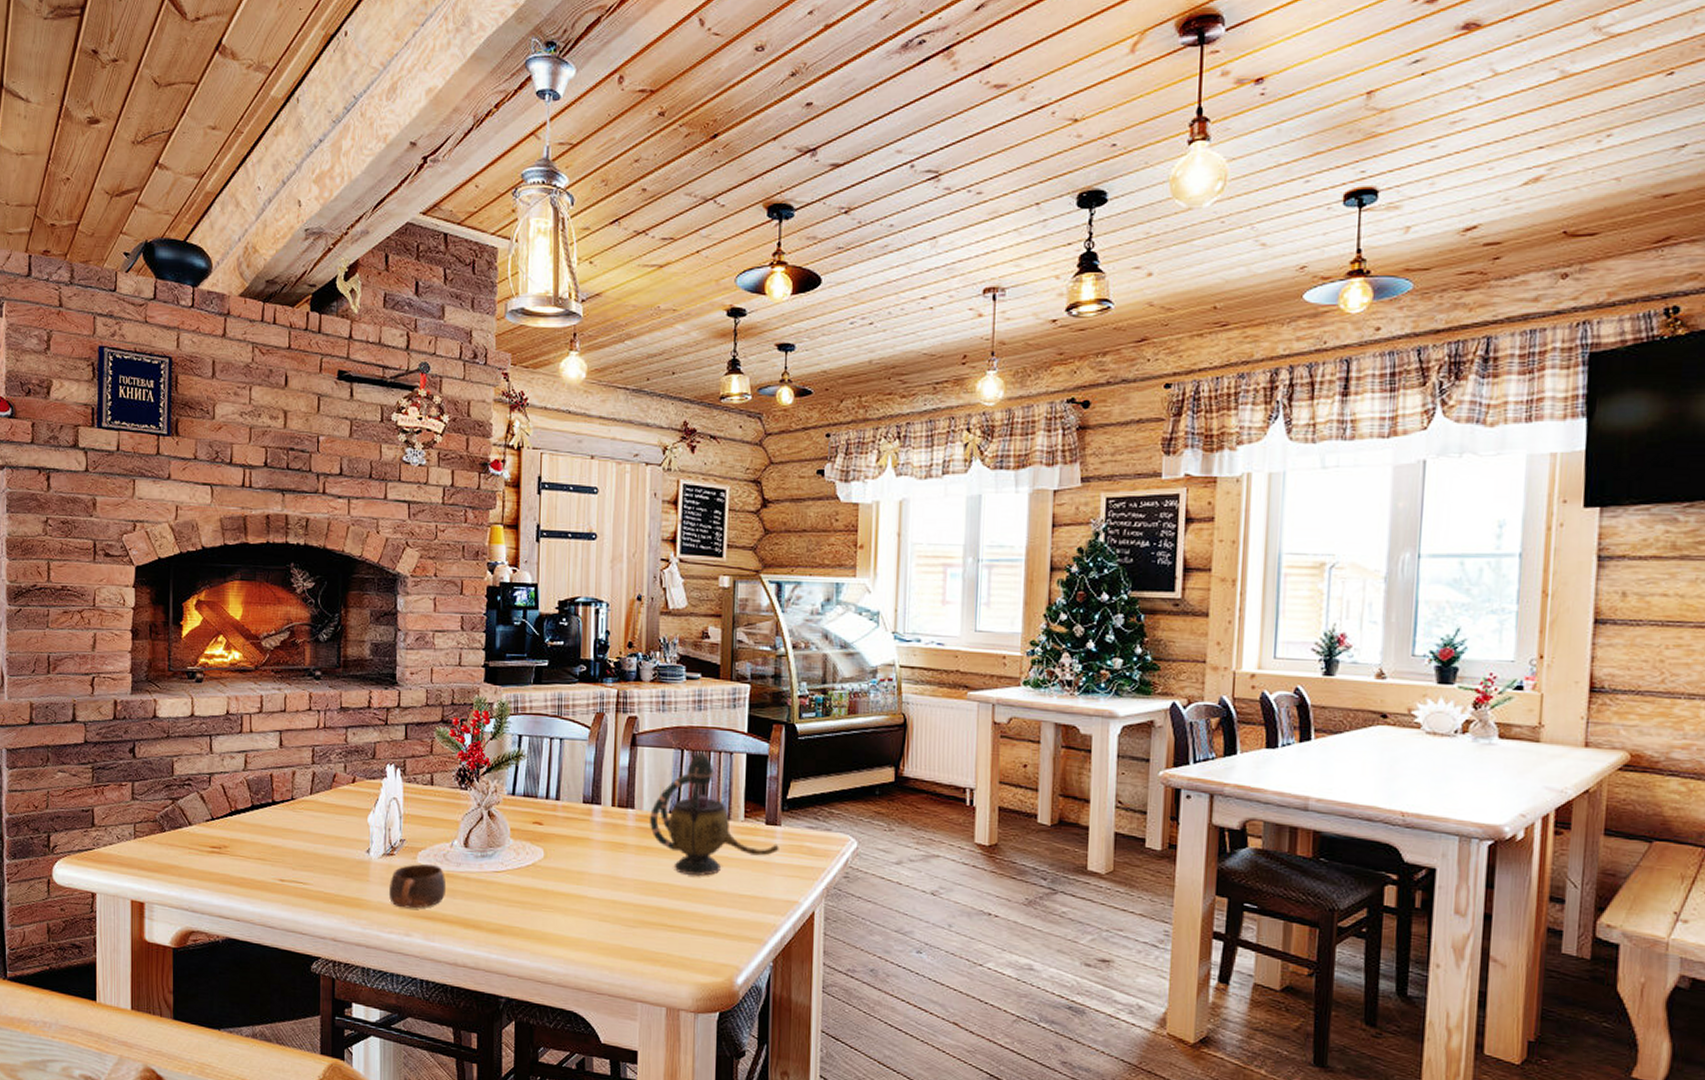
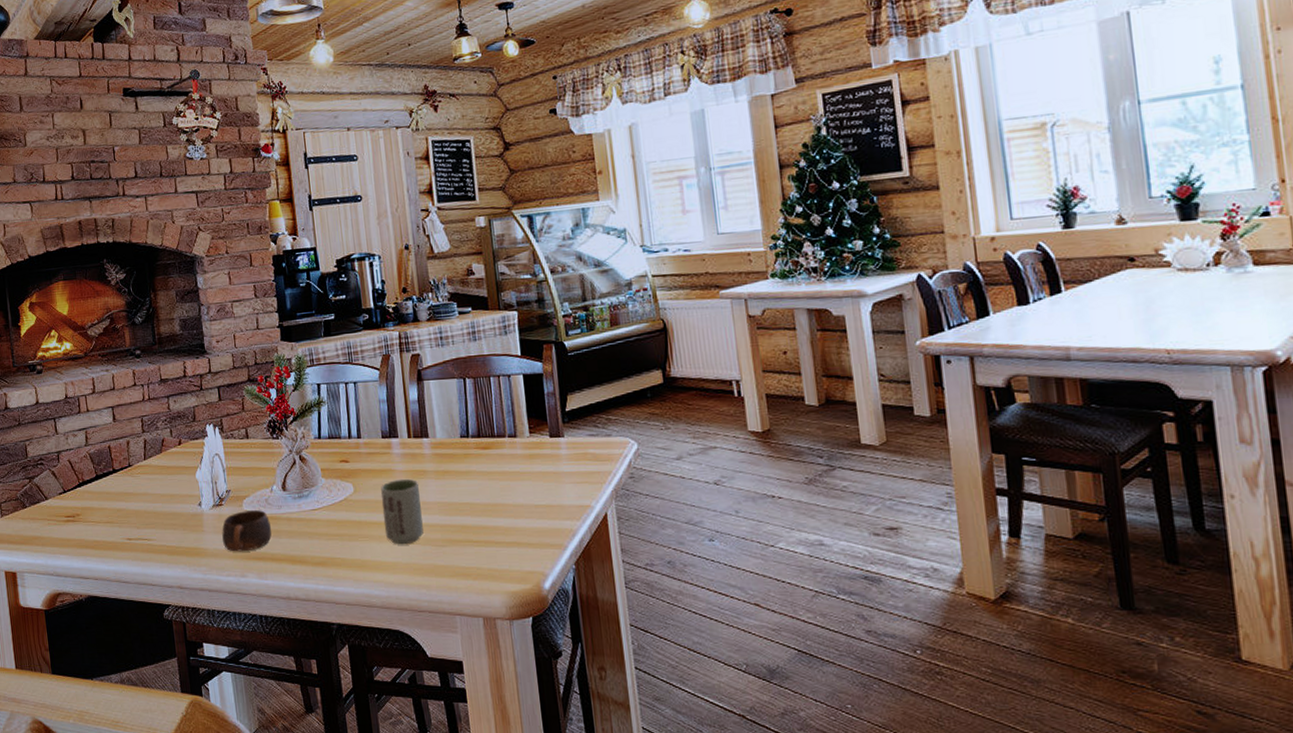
cup: none [572,849,616,921] -> present [381,478,424,545]
teapot: present [649,751,779,876] -> none [443,378,566,492]

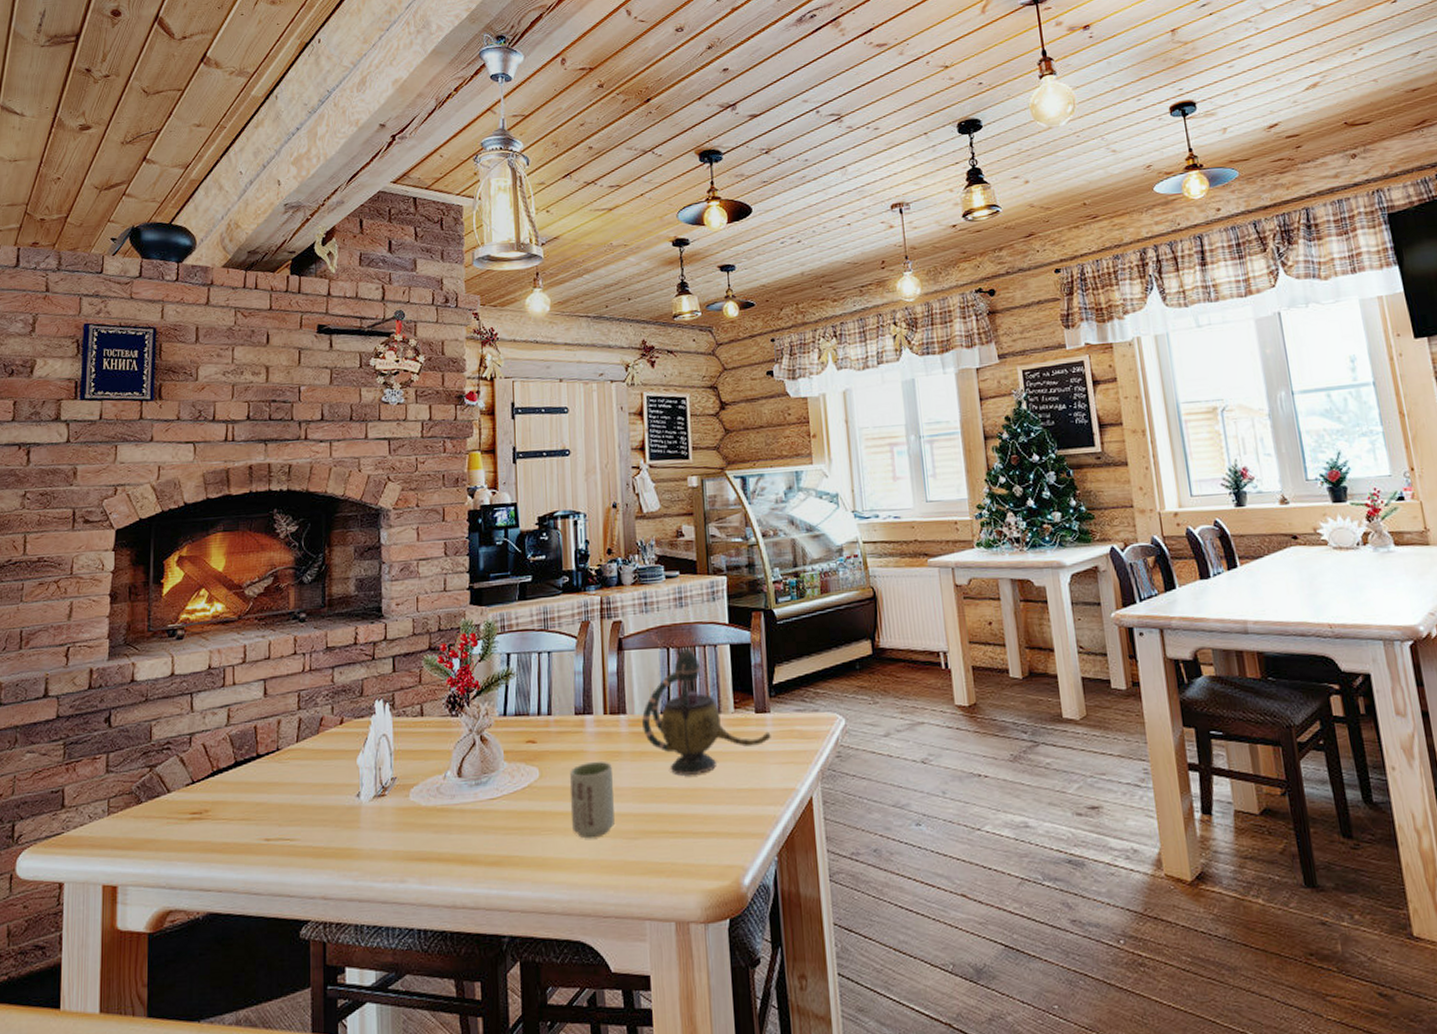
cup: present [222,510,272,552] -> none [382,801,442,852]
teapot: none [443,378,566,492] -> present [641,648,771,775]

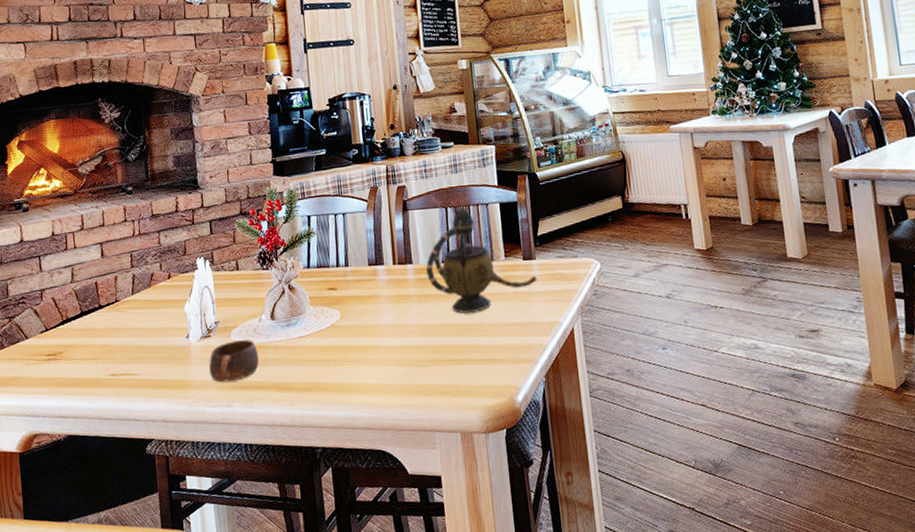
cup: none [382,801,442,852] -> present [209,340,260,383]
cup: present [570,760,615,839] -> none [366,303,406,367]

